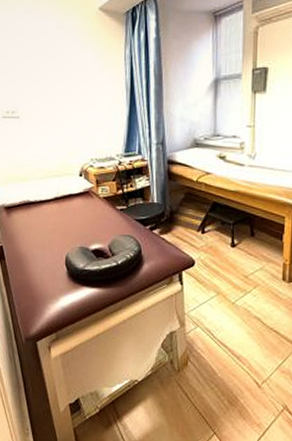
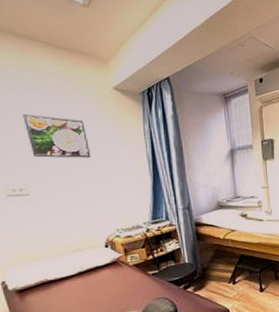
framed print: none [18,37,74,83] -> present [23,113,91,158]

